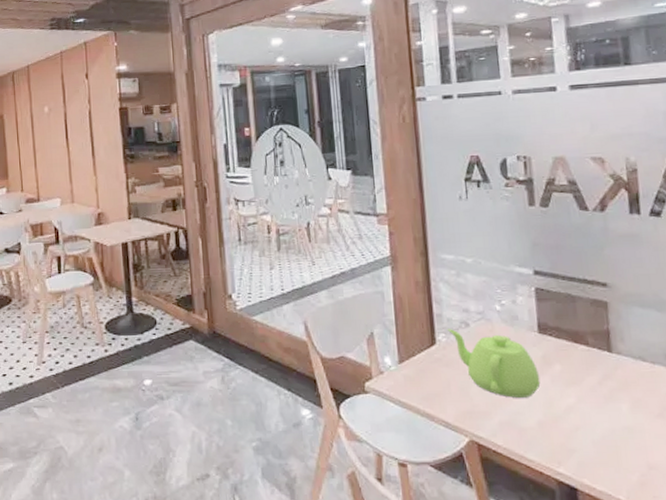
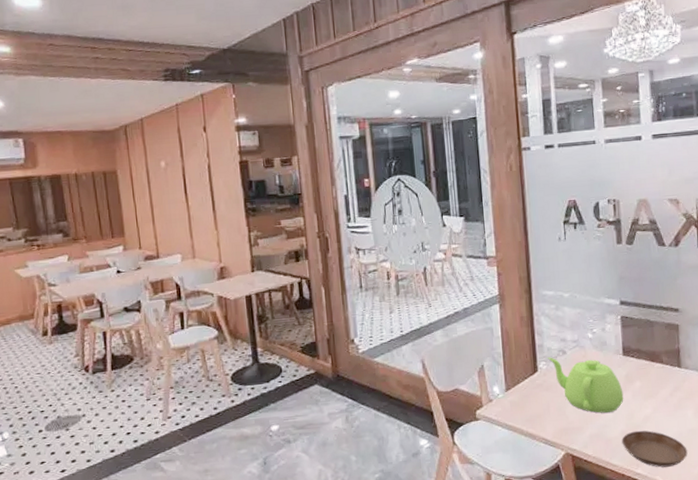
saucer: none [538,422,623,469] -> present [622,430,688,468]

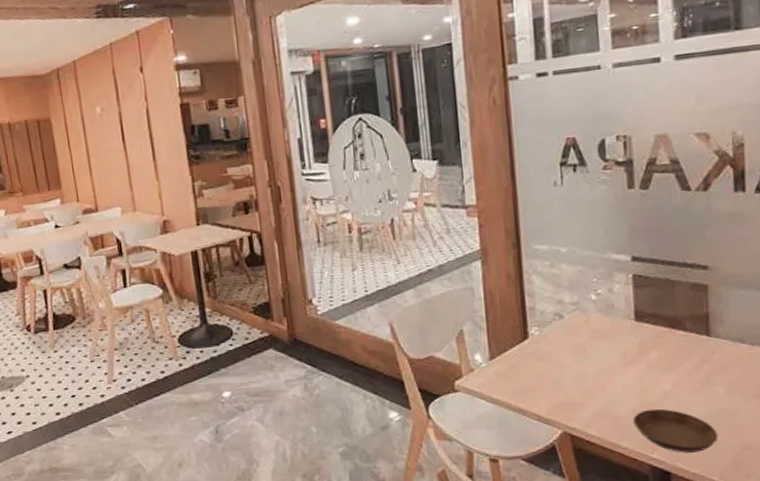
teapot: present [547,357,624,413] -> none [540,322,636,388]

